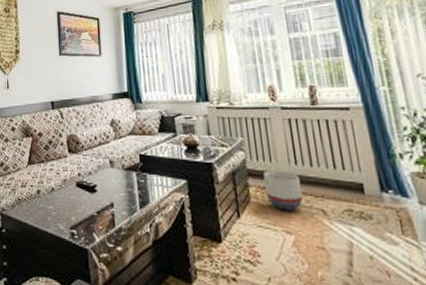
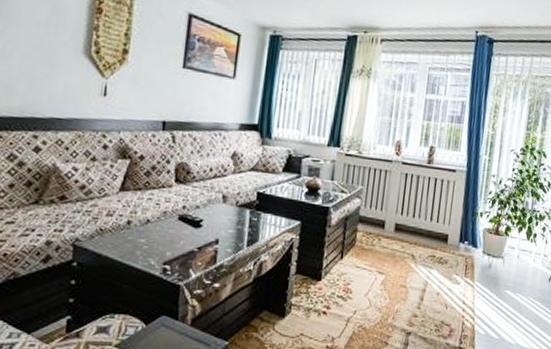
planter: present [263,170,303,211] -> none [370,218,402,254]

